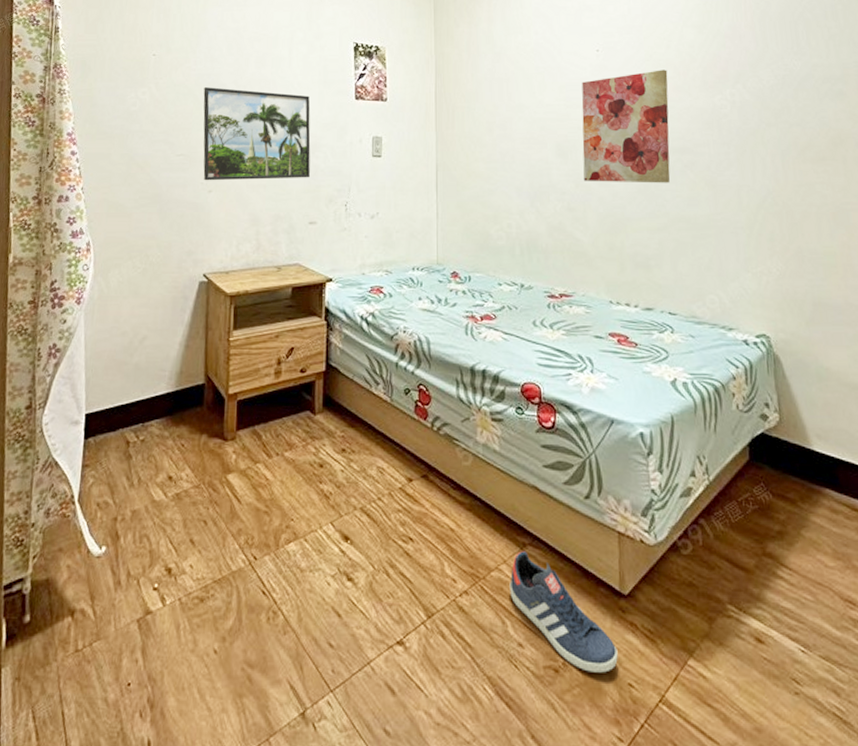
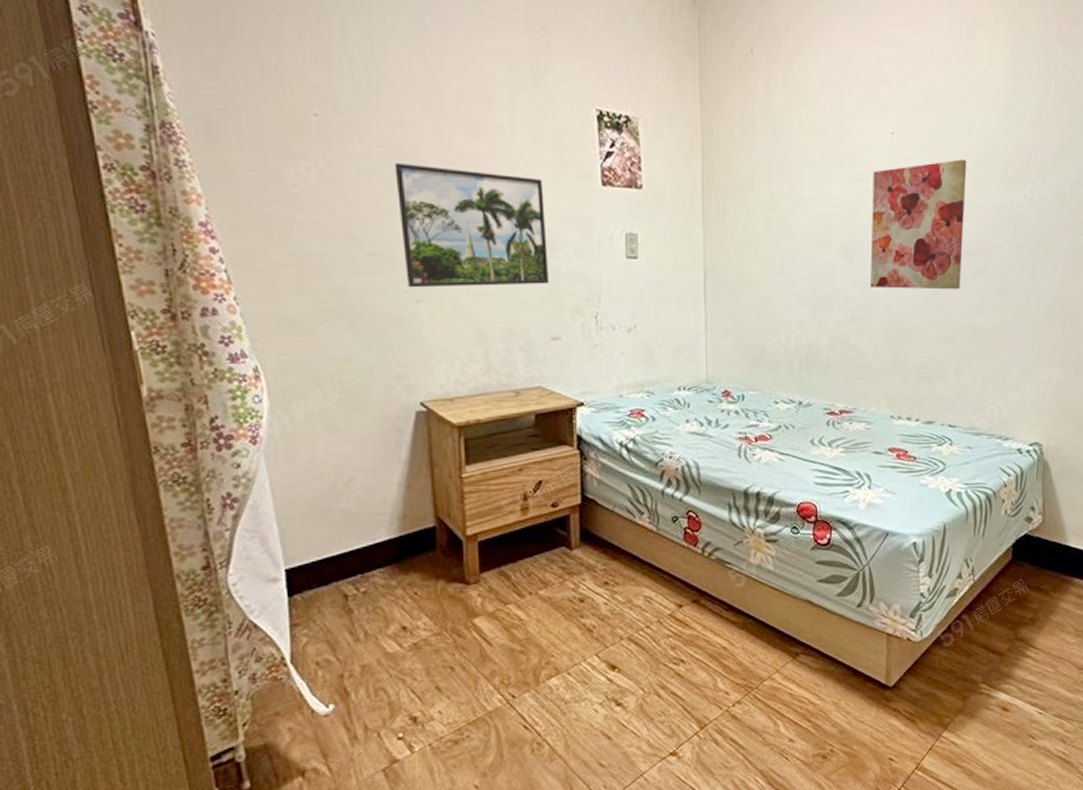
sneaker: present [509,551,618,673] -> none [782,659,881,754]

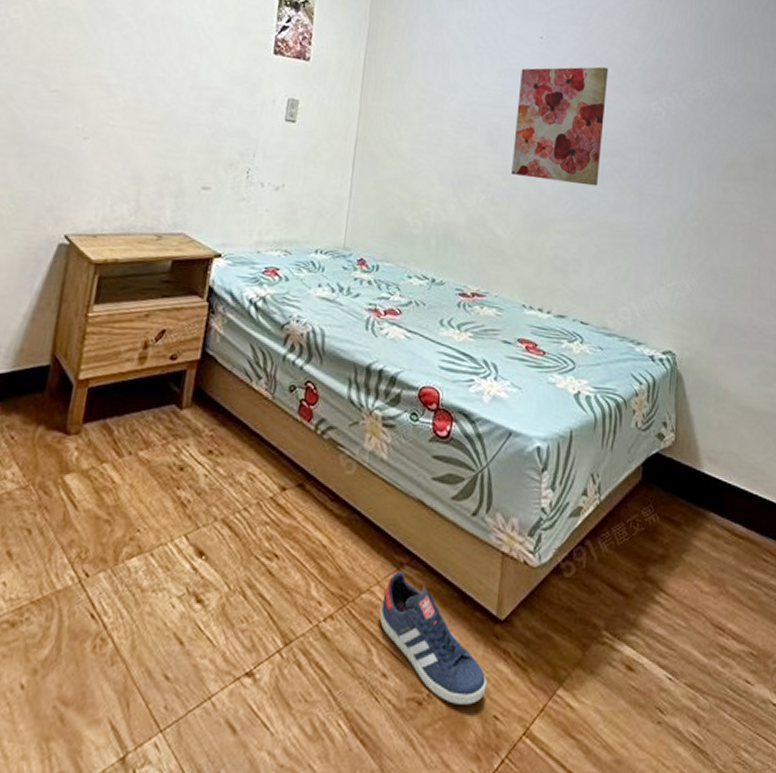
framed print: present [395,163,549,288] -> none [79,15,221,137]
sneaker: none [782,659,881,754] -> present [379,571,487,705]

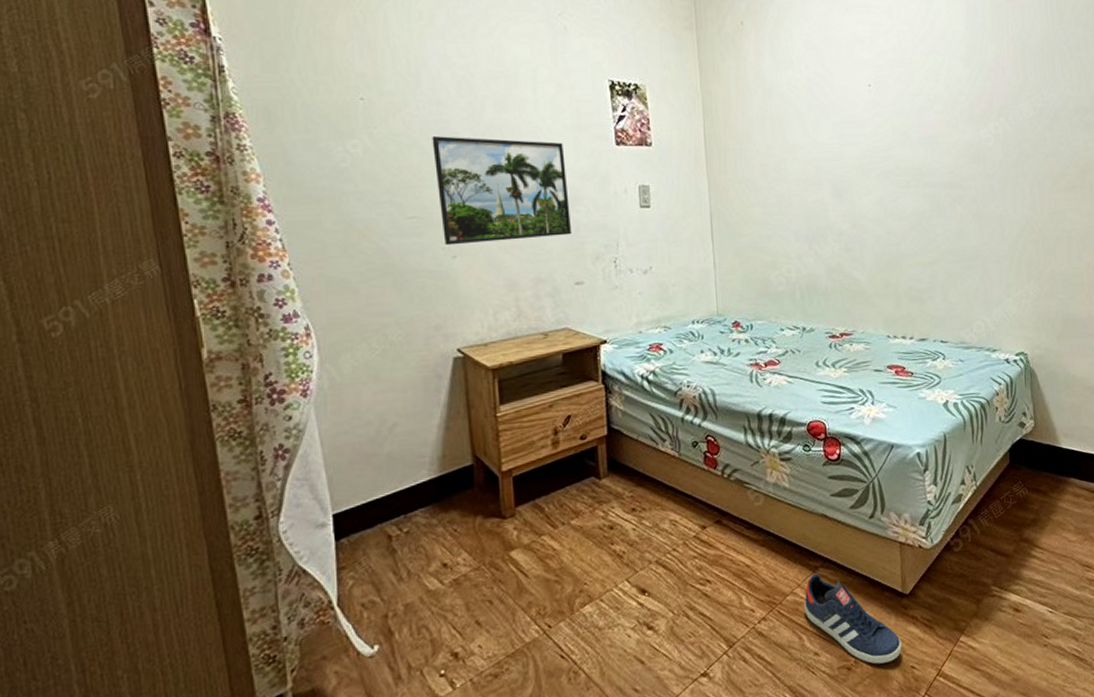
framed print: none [79,15,221,137] -> present [432,136,571,246]
wall art: present [512,66,609,186] -> none [855,104,941,221]

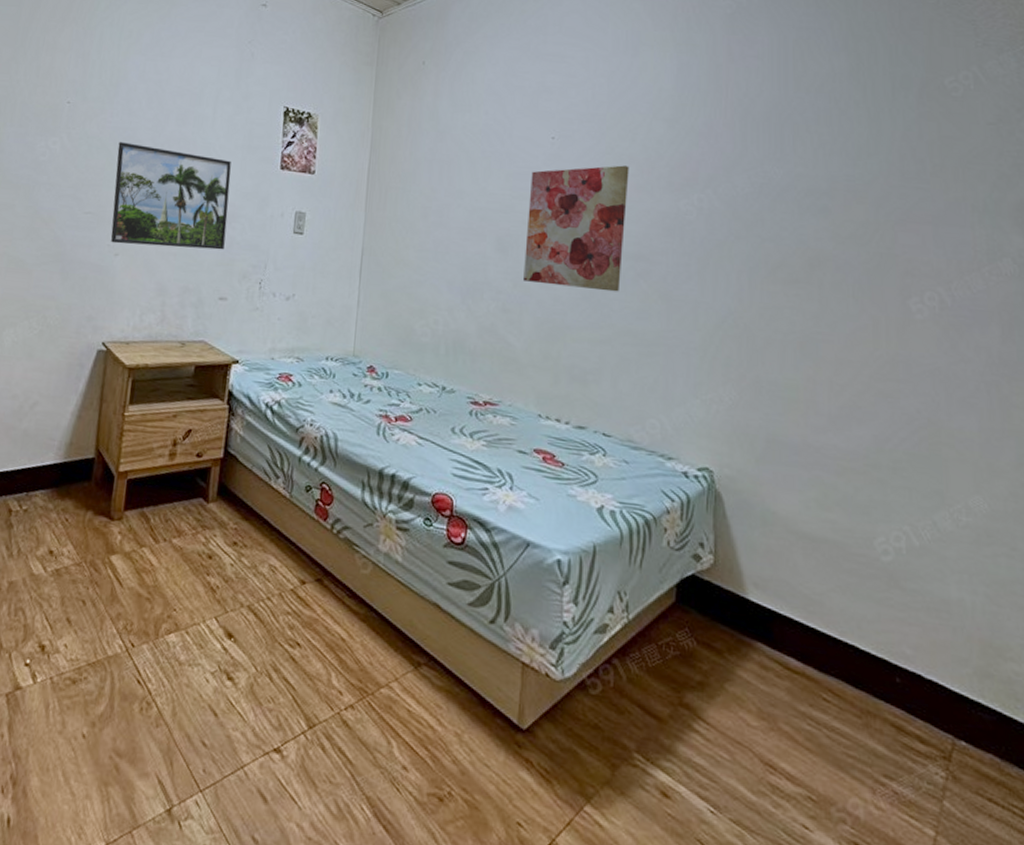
sneaker: present [804,573,902,664] -> none [398,670,509,808]
wall art: none [855,104,941,221] -> present [523,165,630,292]

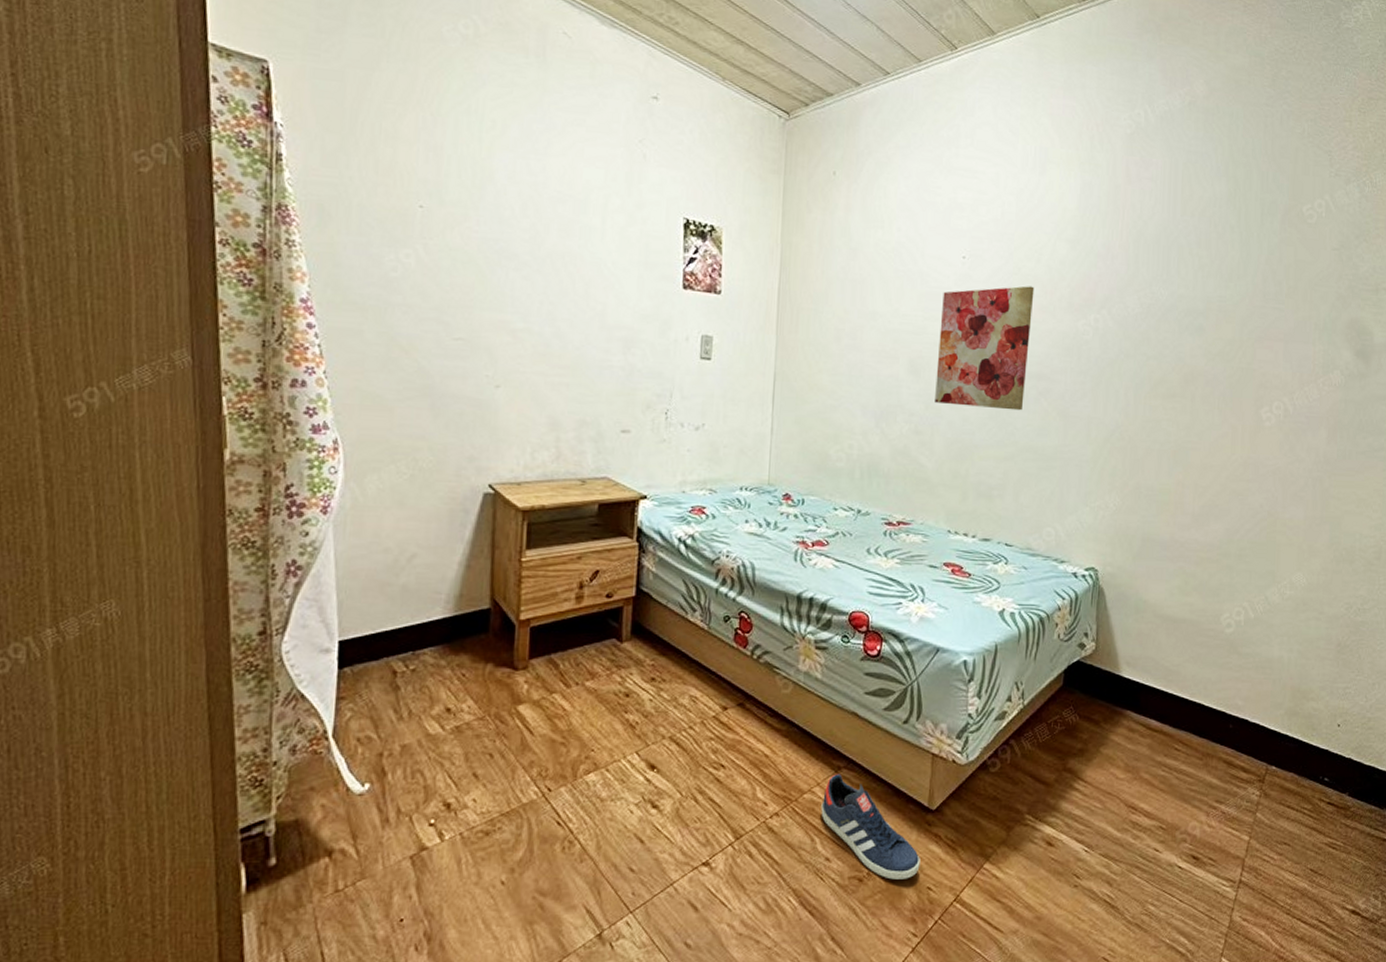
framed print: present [110,142,231,250] -> none [488,256,627,379]
sneaker: none [398,670,509,808] -> present [821,774,920,880]

